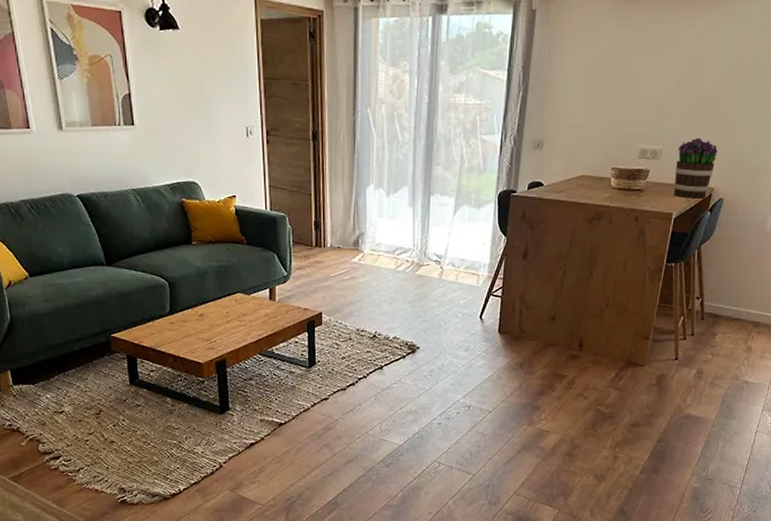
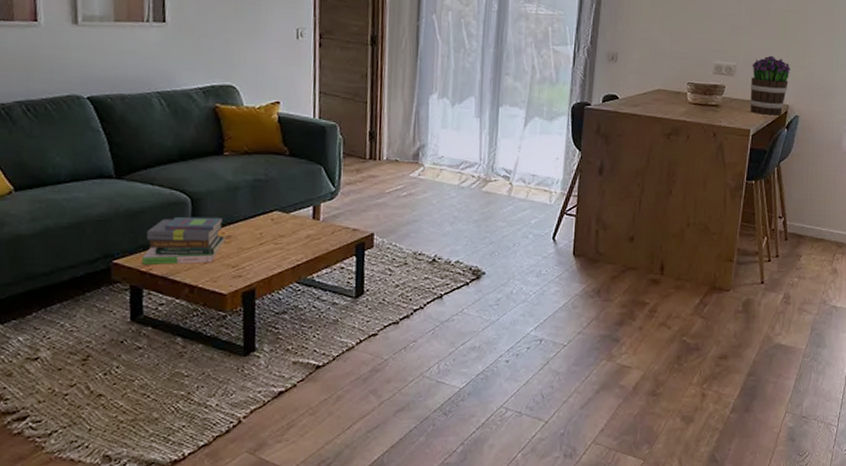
books: none [134,298,199,339] -> present [142,216,226,266]

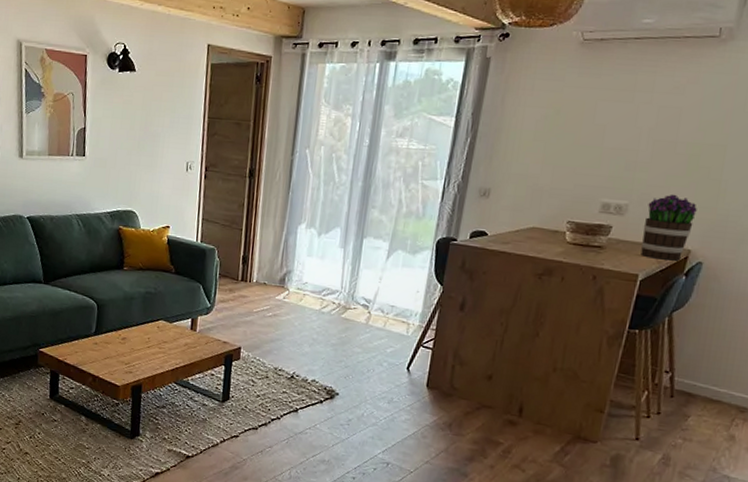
books: present [142,216,226,266] -> none [60,318,122,359]

